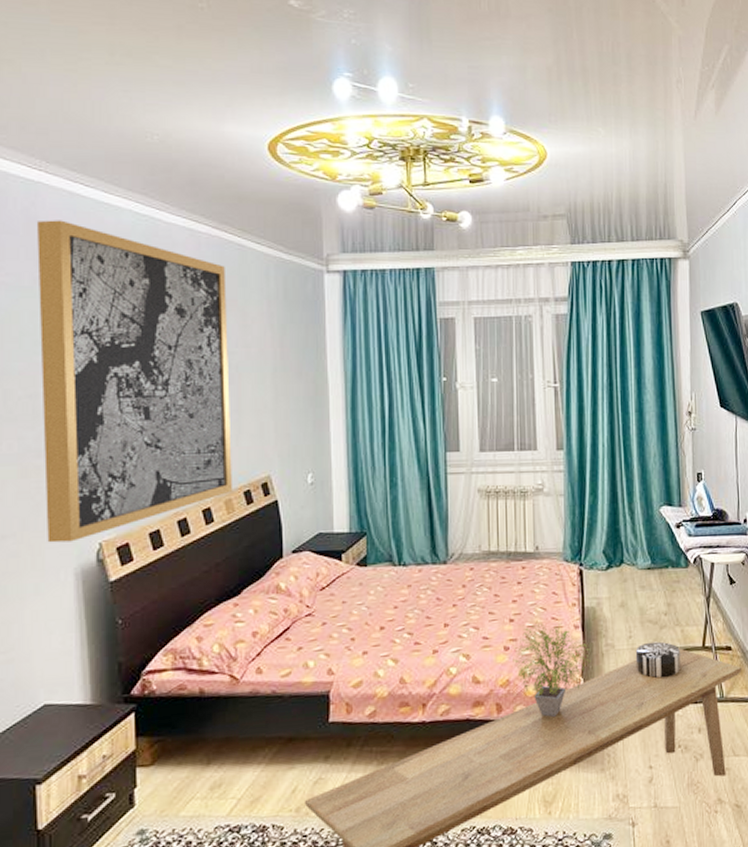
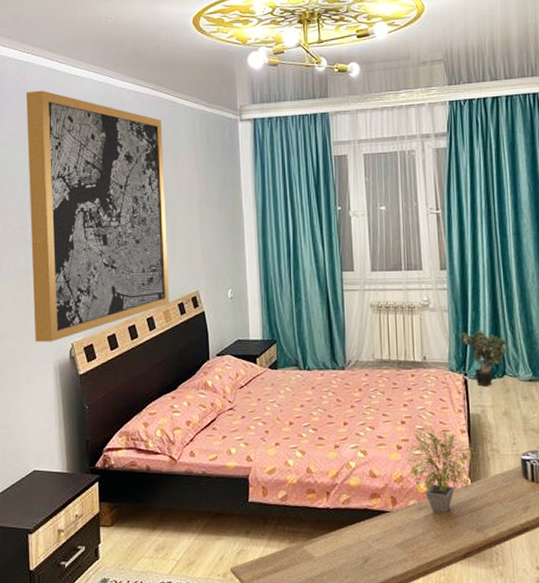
potted plant: none [575,515,627,577] -> present [459,330,508,386]

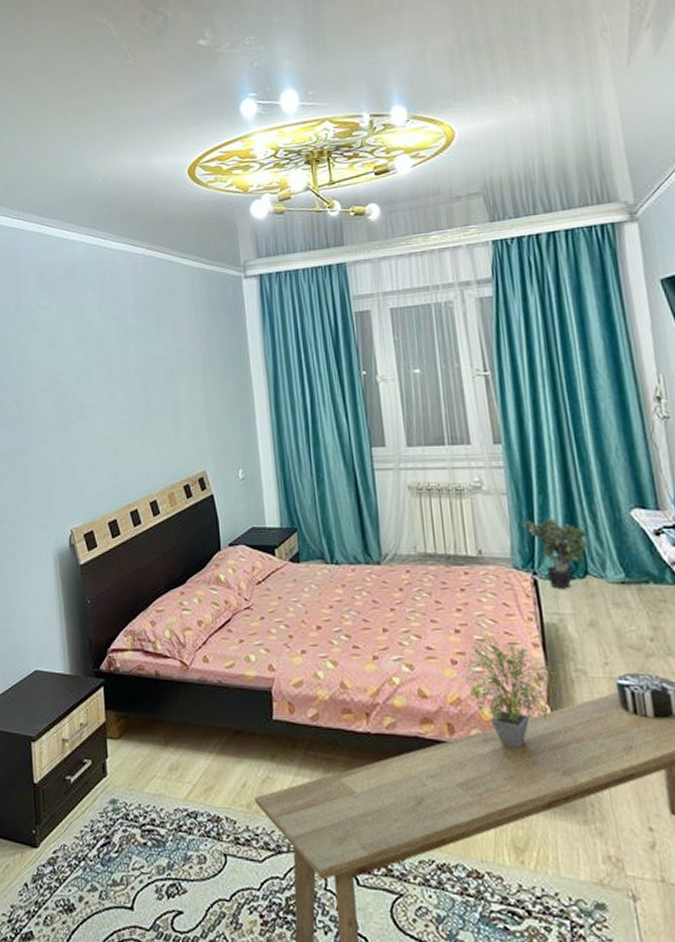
wall art: present [25,90,169,342] -> none [17,257,174,528]

